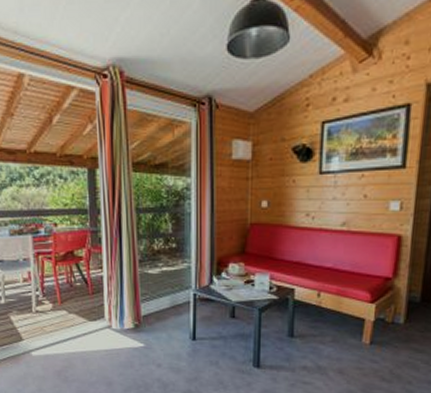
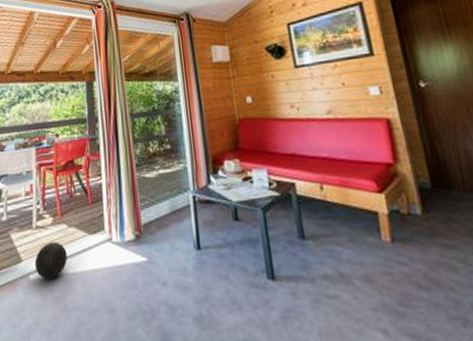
ball: none [35,325,68,356] -> present [34,241,67,280]

